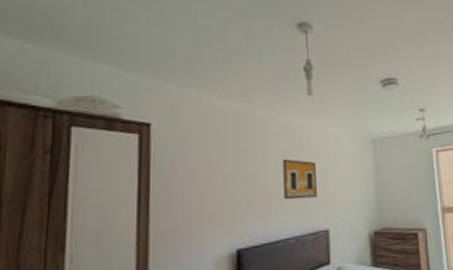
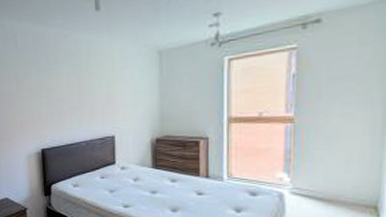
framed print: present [283,159,317,200] -> none [74,74,104,111]

